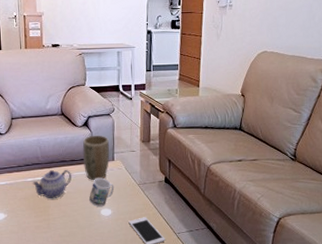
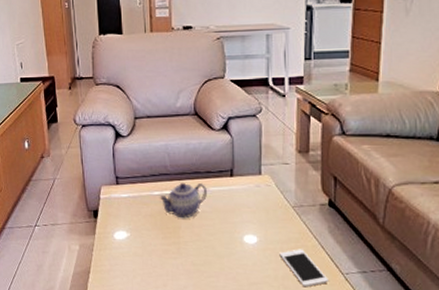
plant pot: present [82,135,109,180] -> none [220,141,255,198]
mug: present [89,177,114,207] -> none [229,195,261,232]

